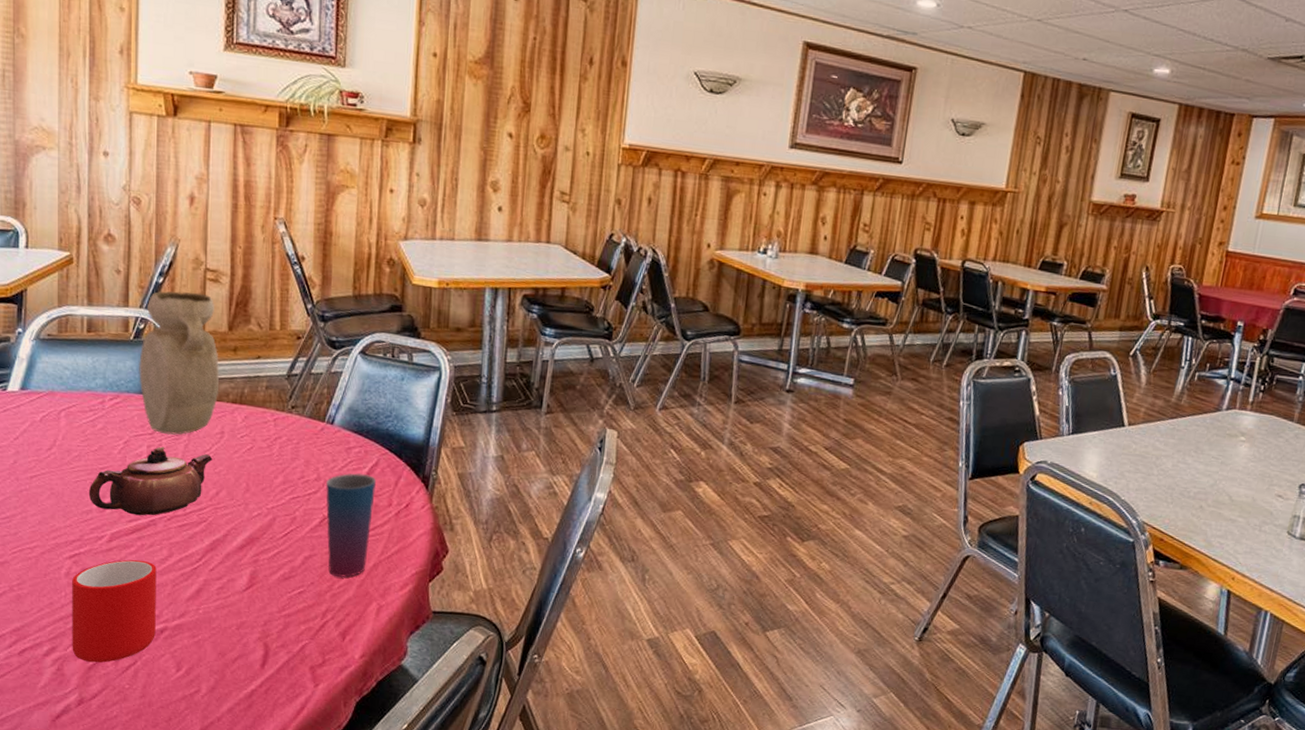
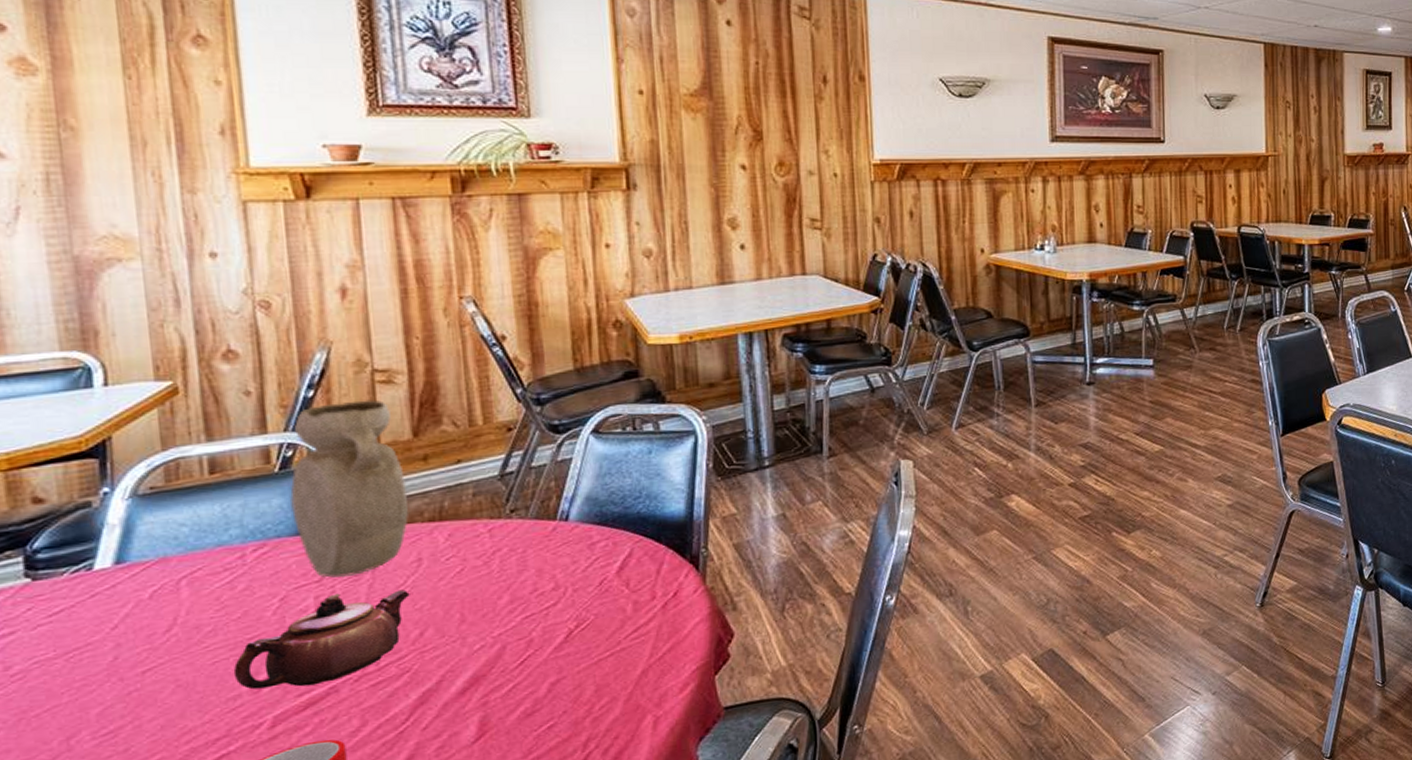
cup: present [325,473,376,577] -> none [566,568,633,697]

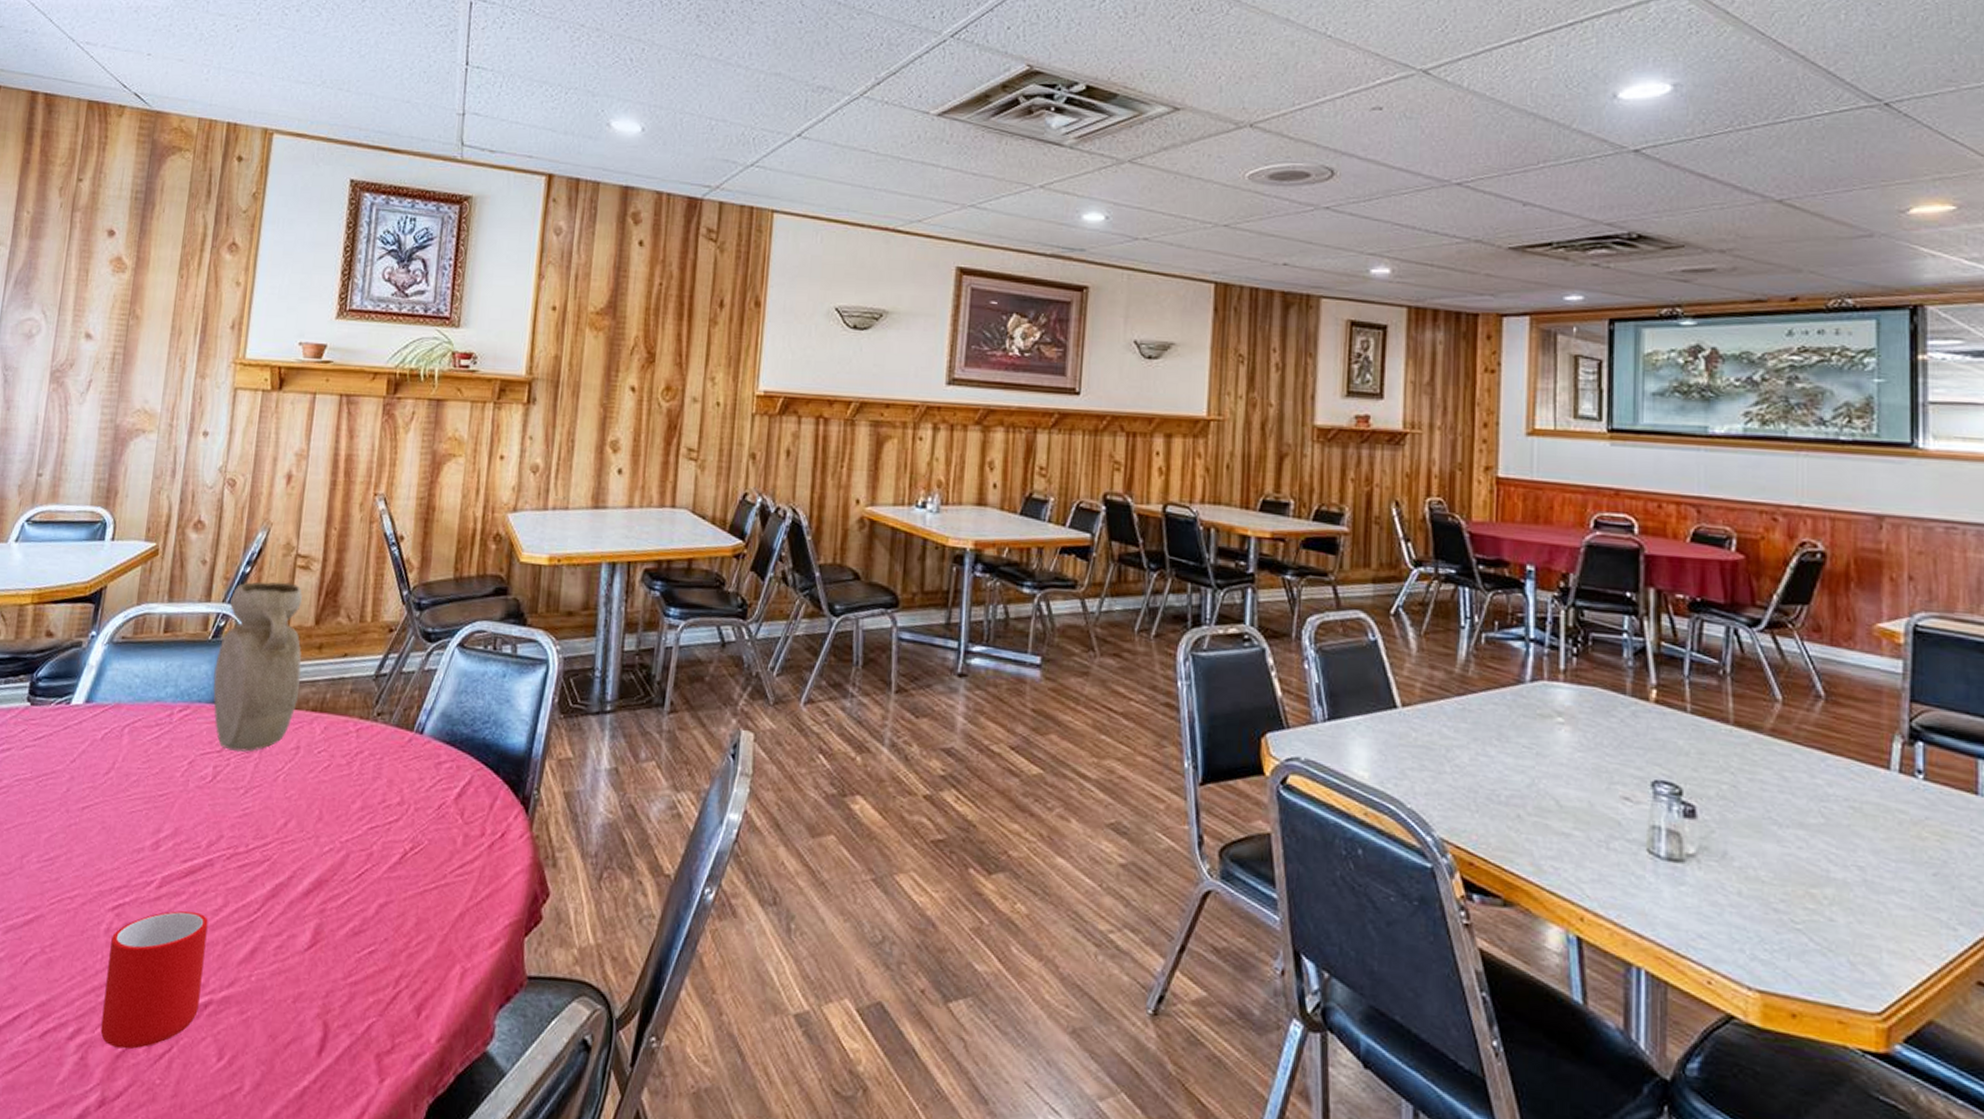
teapot: present [233,589,410,690] -> none [142,766,284,855]

